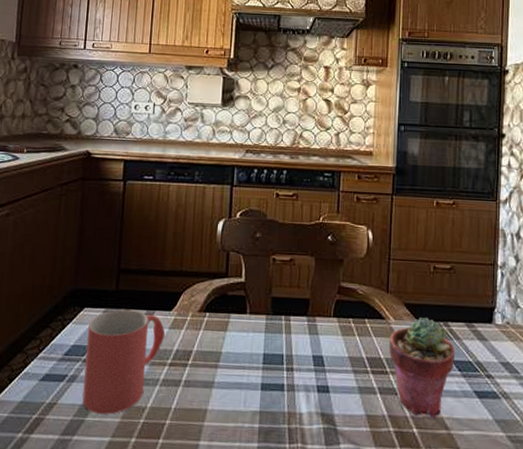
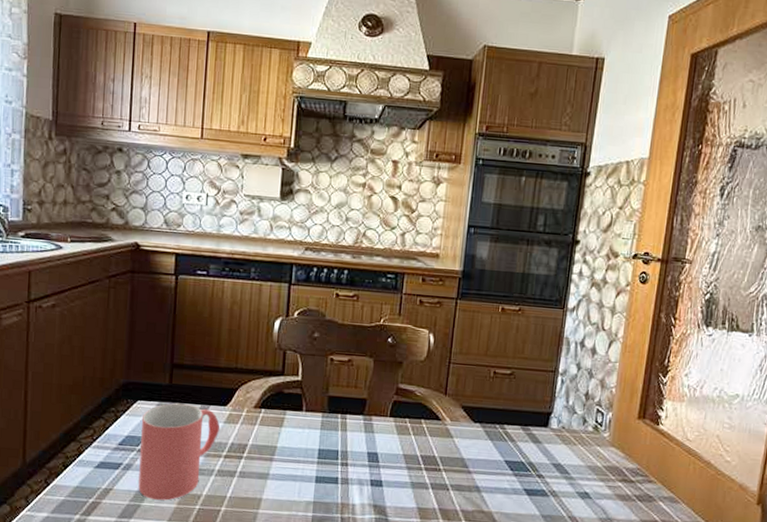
potted succulent: present [389,317,456,419] -> none [444,420,509,513]

